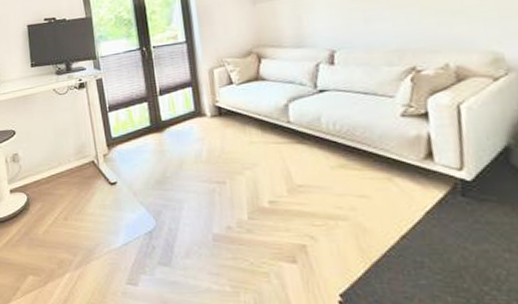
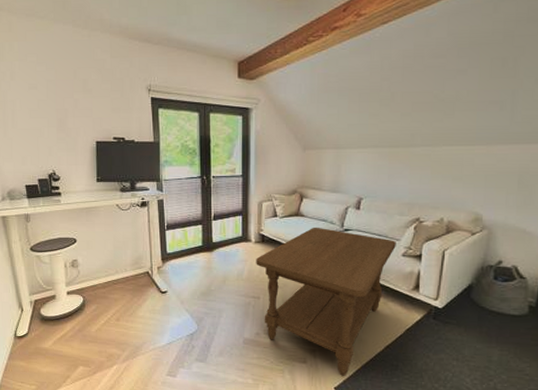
coffee table: none [215,91,391,279] -> present [256,227,396,376]

